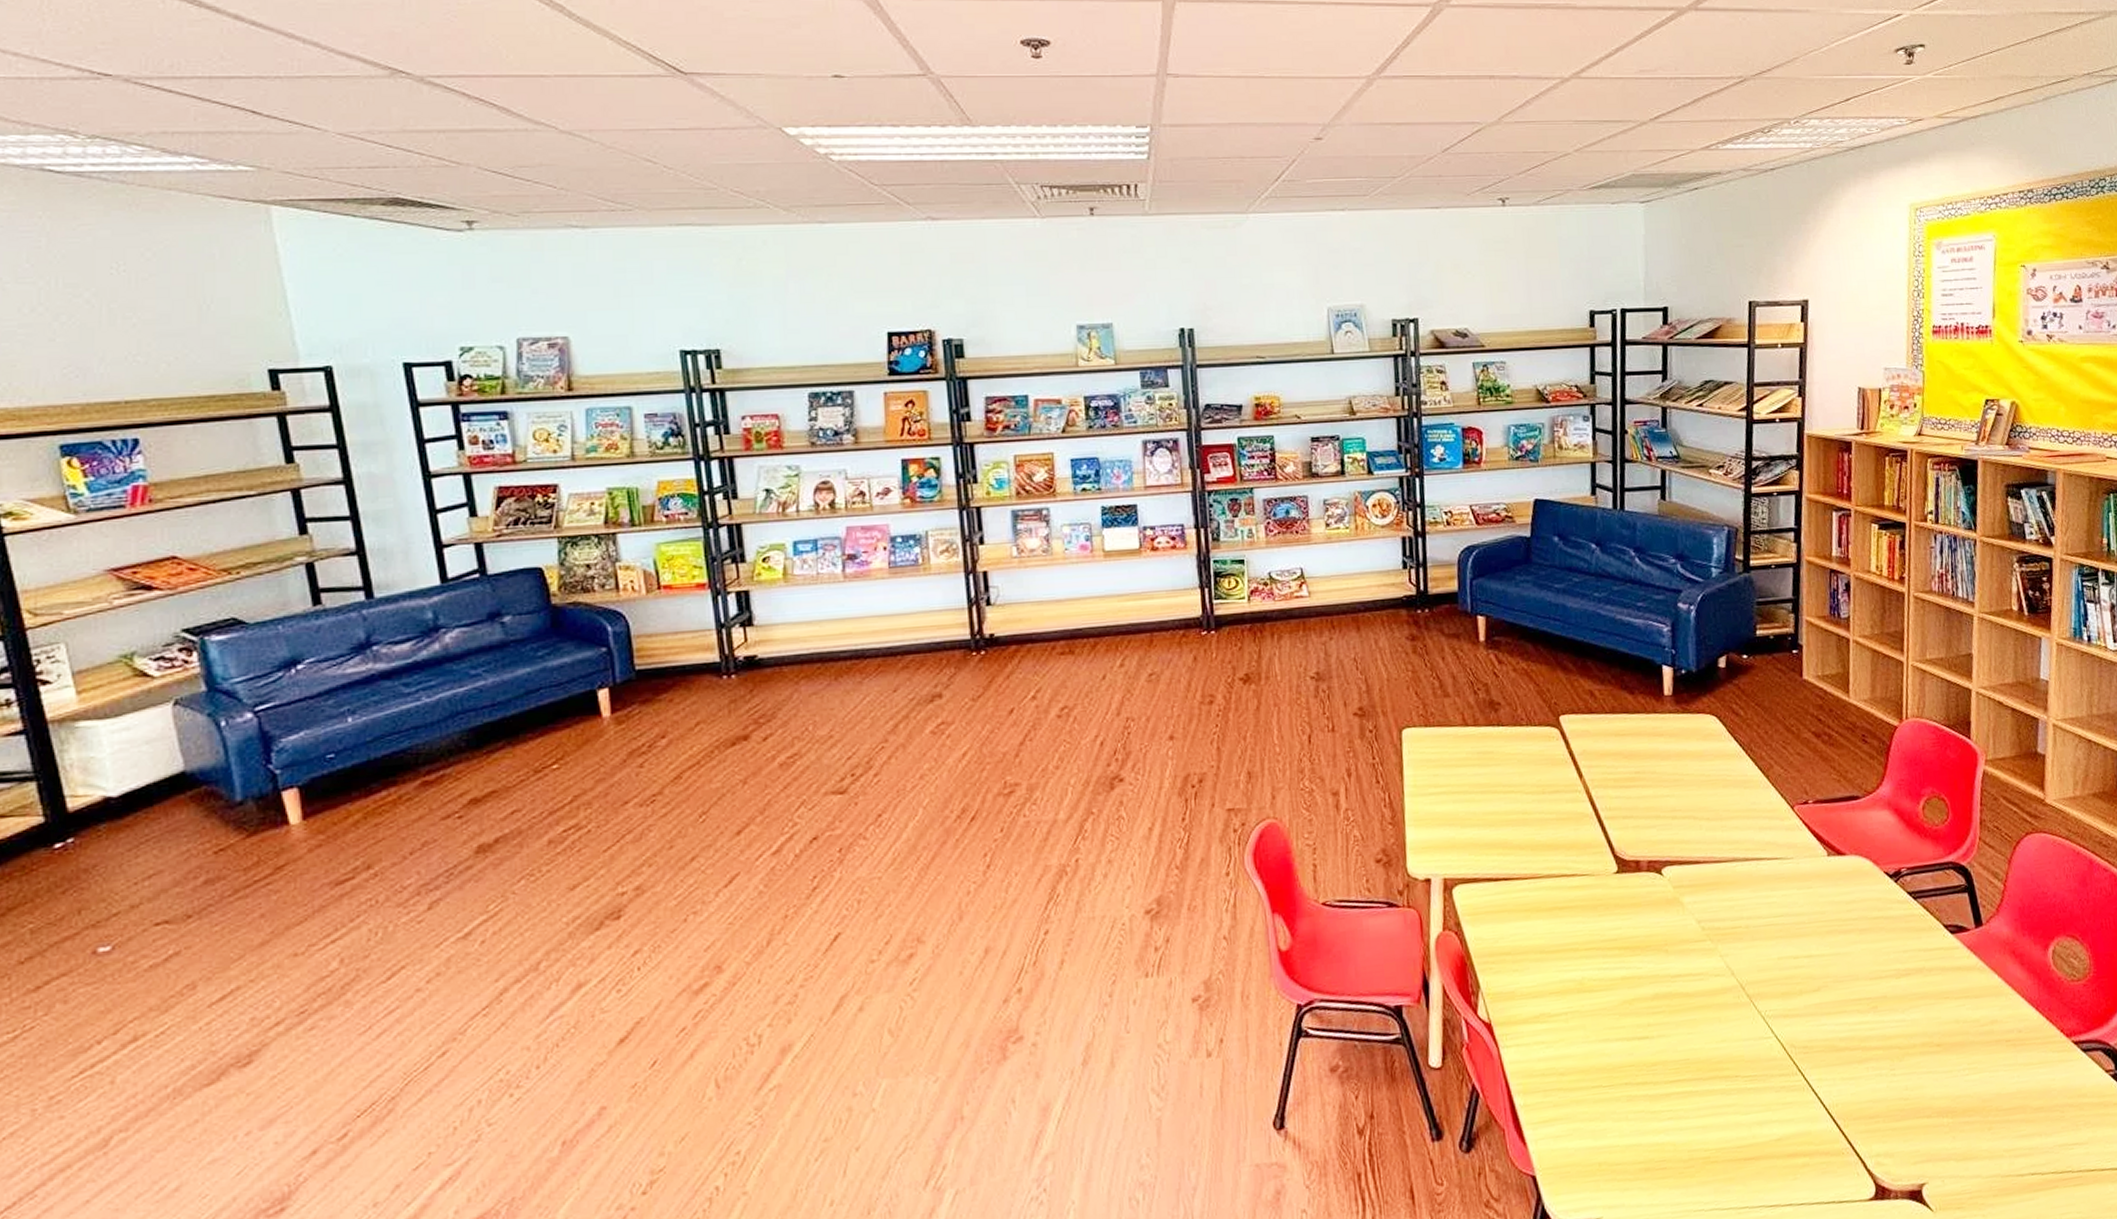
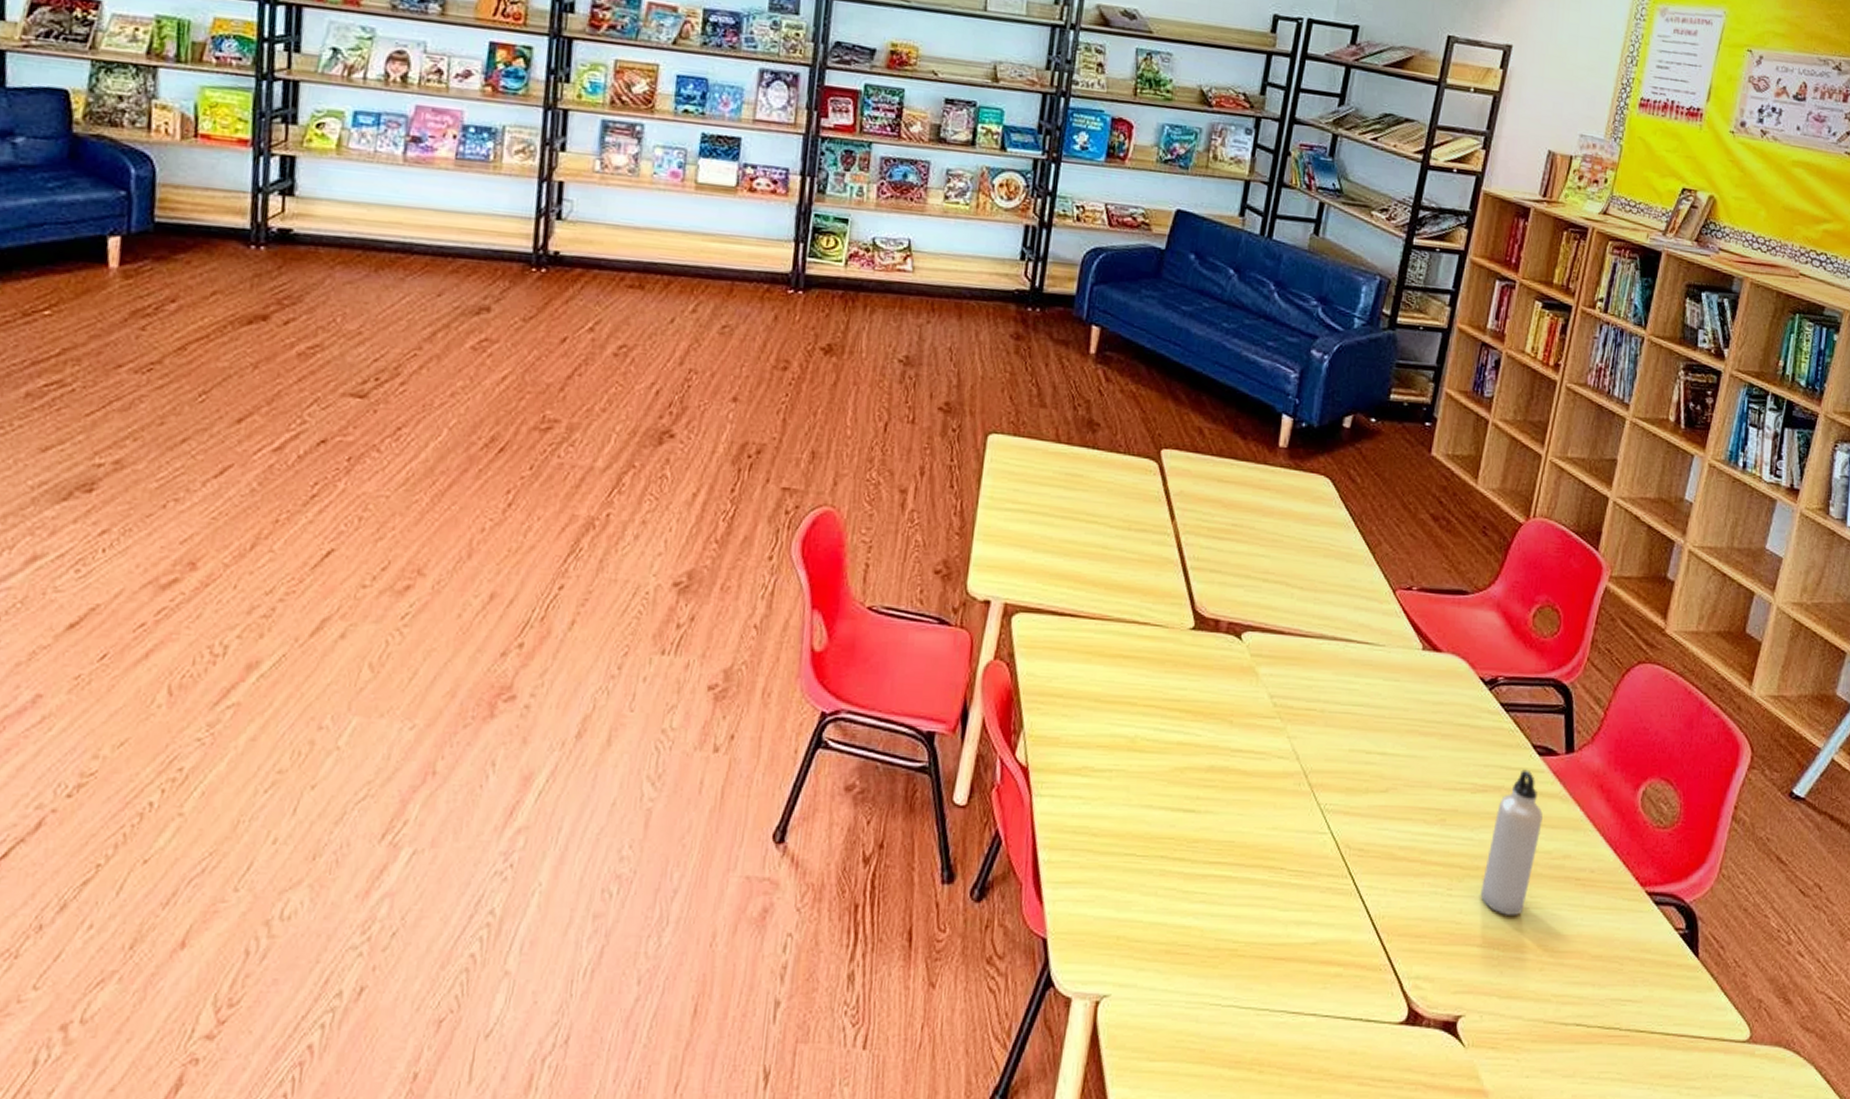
water bottle: none [1921,948,1966,1086] -> present [1480,769,1543,916]

